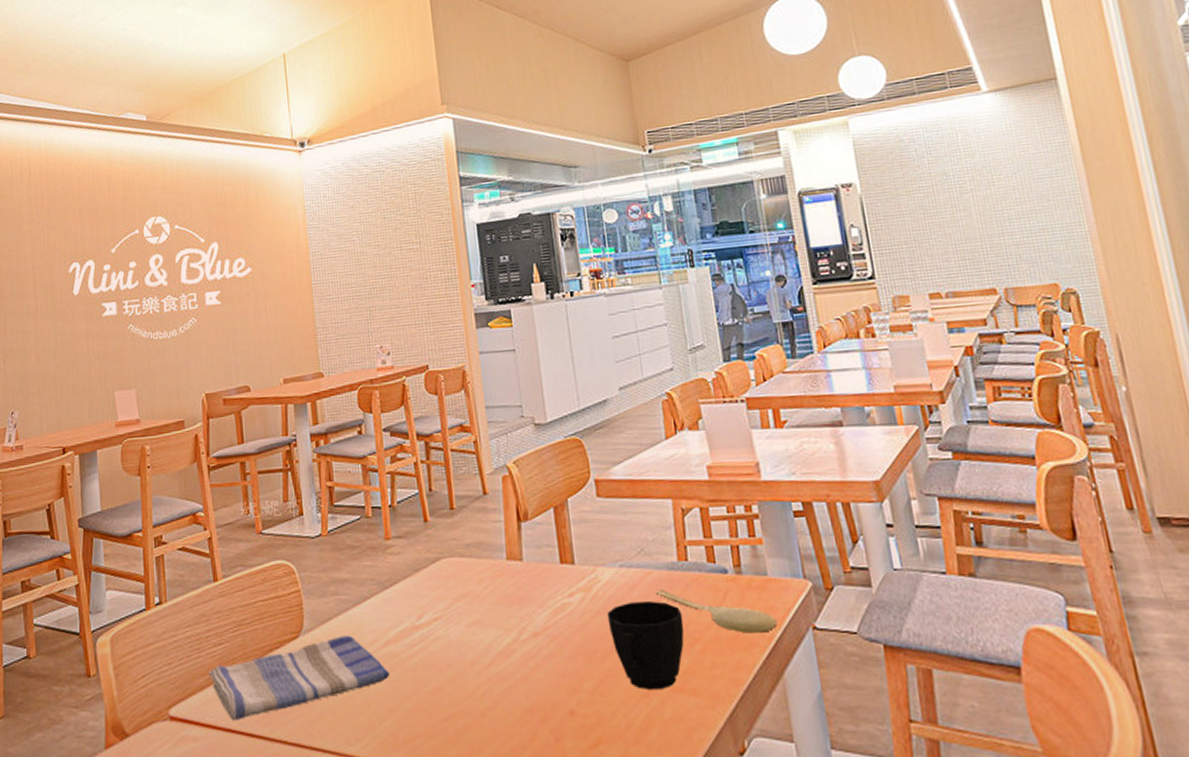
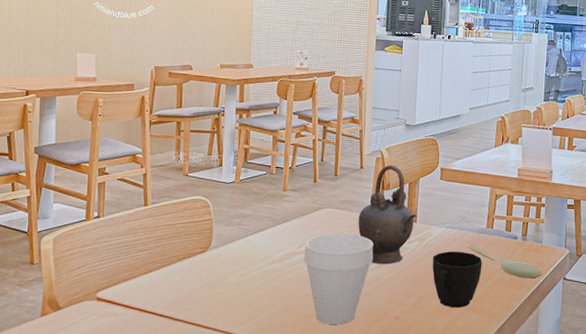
dish towel: present [208,636,390,721] -> none [131,254,272,305]
cup: none [426,591,523,731] -> present [304,233,374,325]
teapot: none [492,484,573,633] -> present [358,164,416,265]

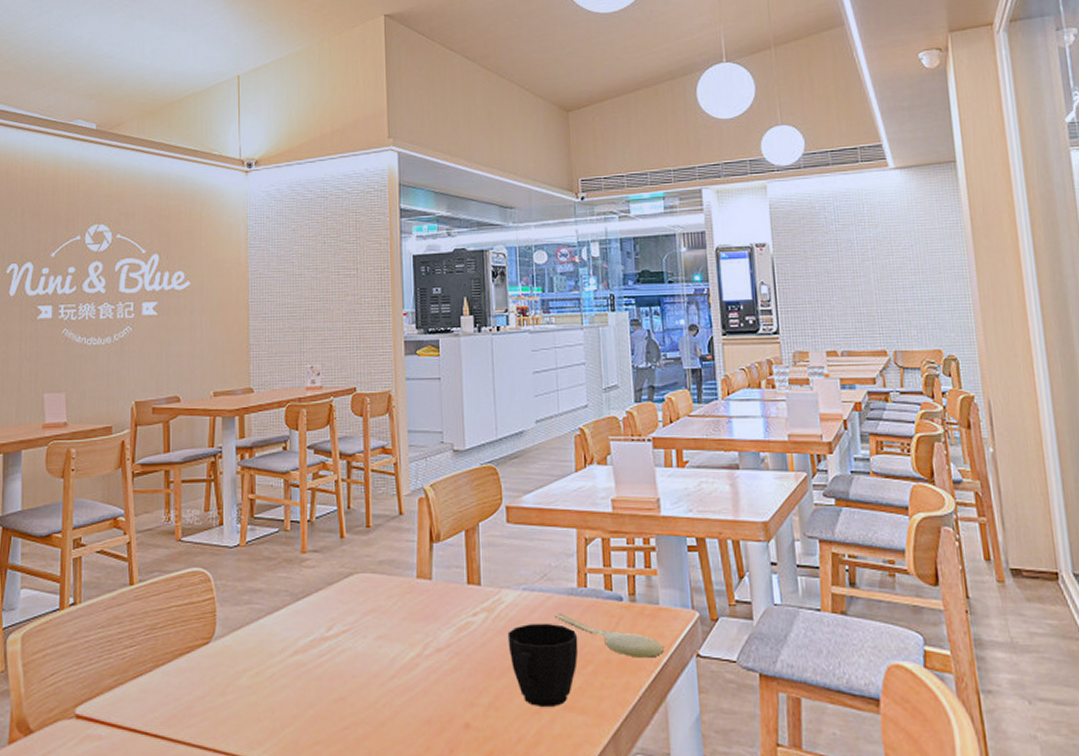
cup: present [304,233,374,325] -> none [335,607,428,739]
teapot: present [358,164,416,265] -> none [402,507,480,648]

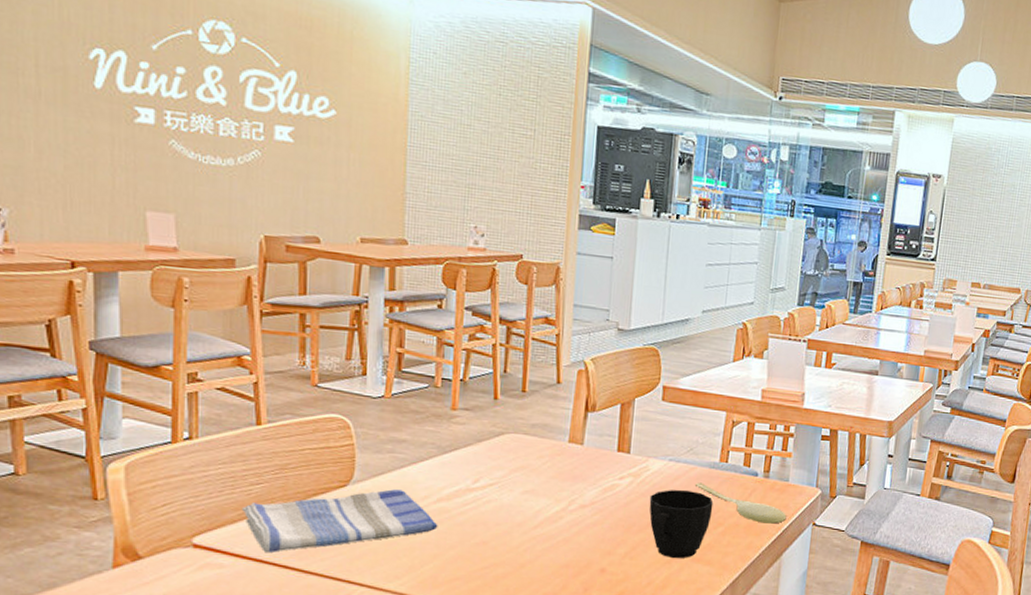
dish towel: none [117,644,296,722] -> present [241,489,438,553]

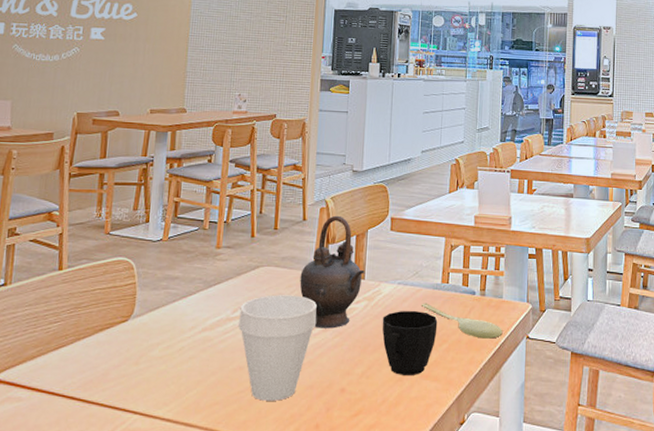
dish towel: present [241,489,438,553] -> none [40,322,202,386]
cup: none [481,465,574,579] -> present [238,295,317,401]
teapot: none [553,379,630,505] -> present [299,215,364,329]

